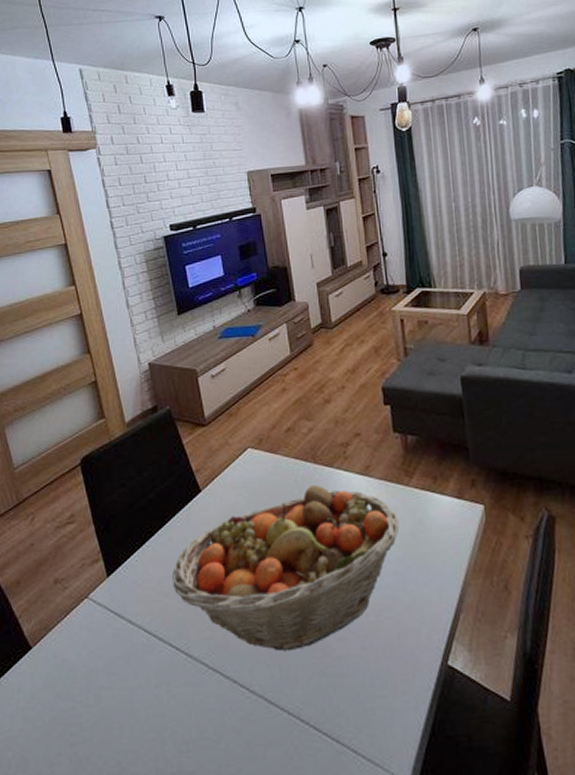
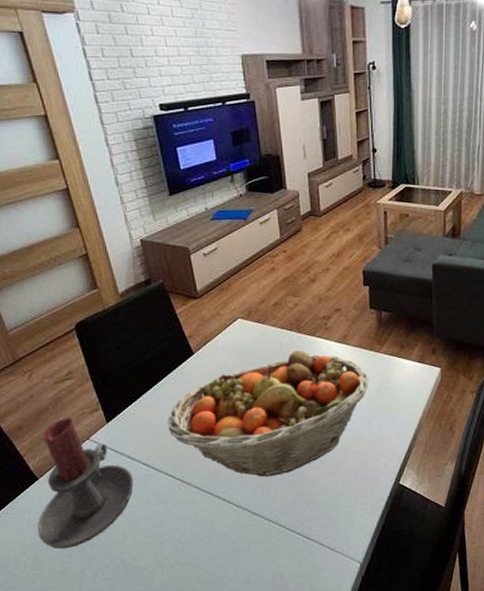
candle holder: none [26,570,133,745] -> present [37,418,134,549]

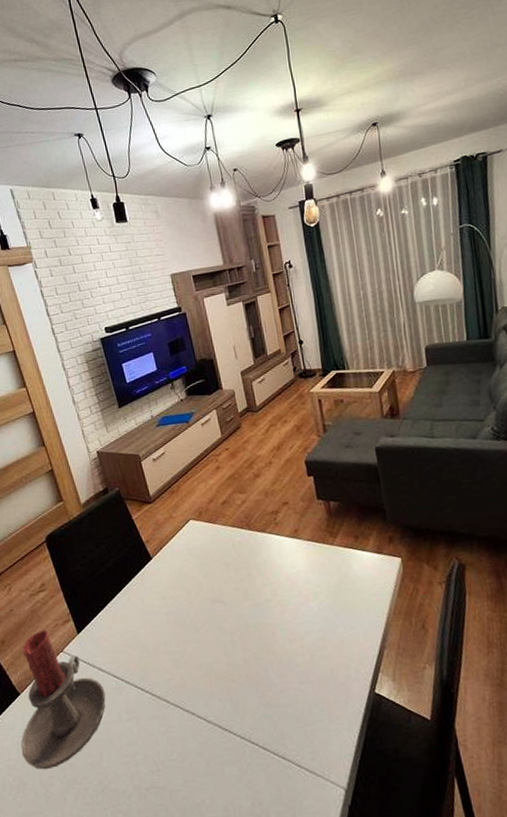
fruit basket: present [168,351,369,477] -> none [133,548,327,688]

